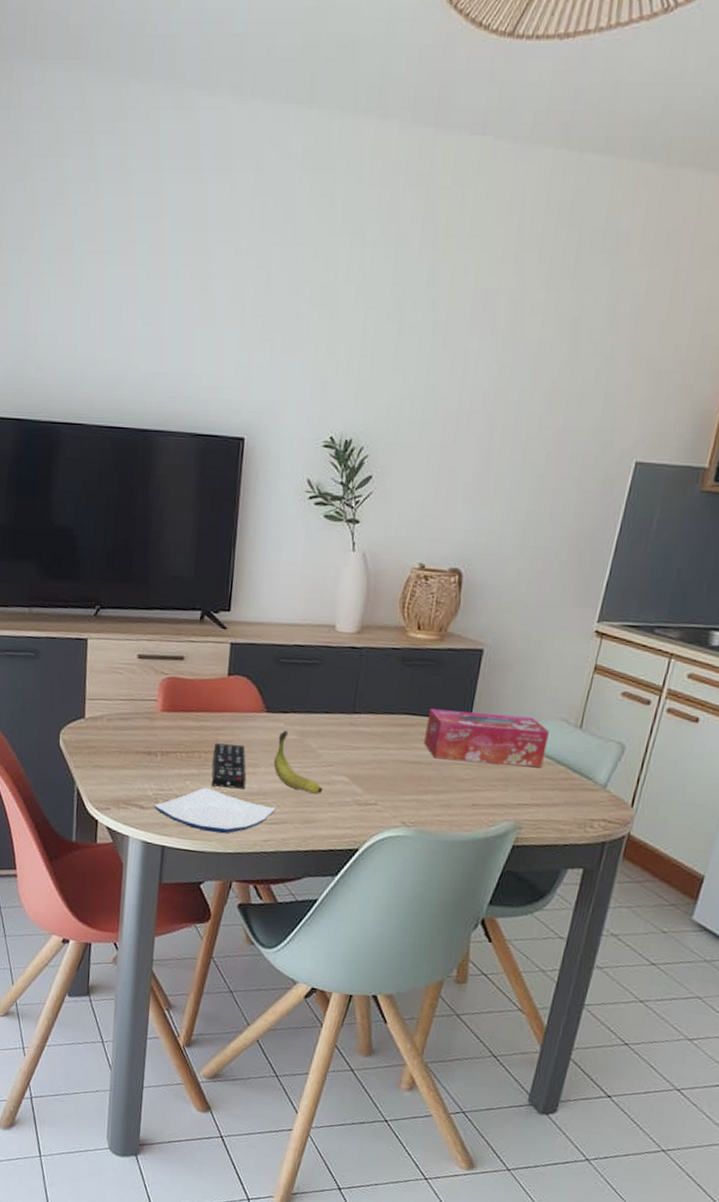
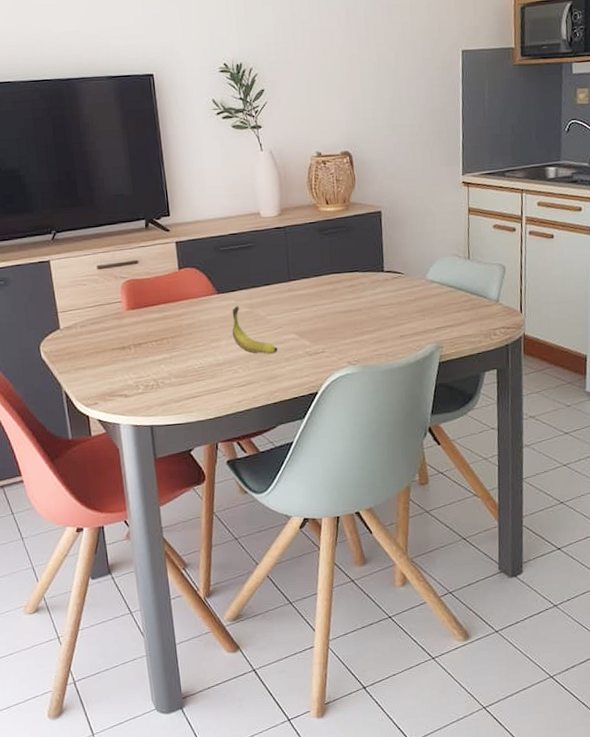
plate: present [154,787,276,834] -> none [136,367,242,405]
remote control: present [211,743,246,790] -> none [179,325,213,365]
tissue box: present [424,708,549,768] -> none [349,257,447,305]

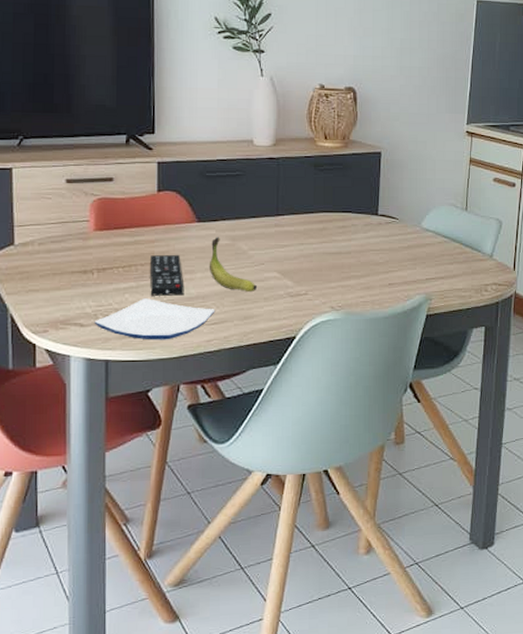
plate: none [136,367,242,405] -> present [94,298,215,340]
remote control: none [179,325,213,365] -> present [150,254,184,296]

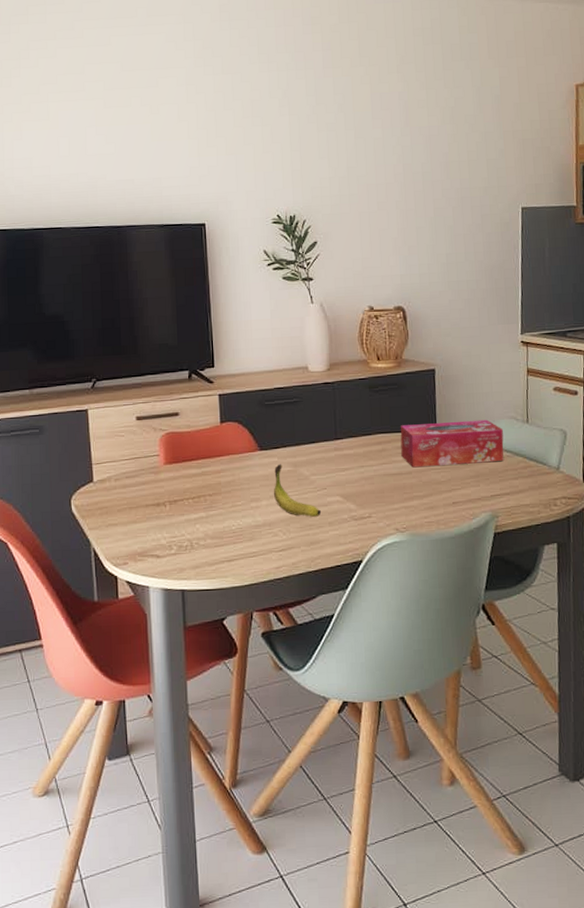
plate: present [94,298,215,340] -> none [169,528,282,569]
remote control: present [150,254,184,296] -> none [218,483,252,525]
tissue box: none [342,205,442,248] -> present [400,419,504,468]

